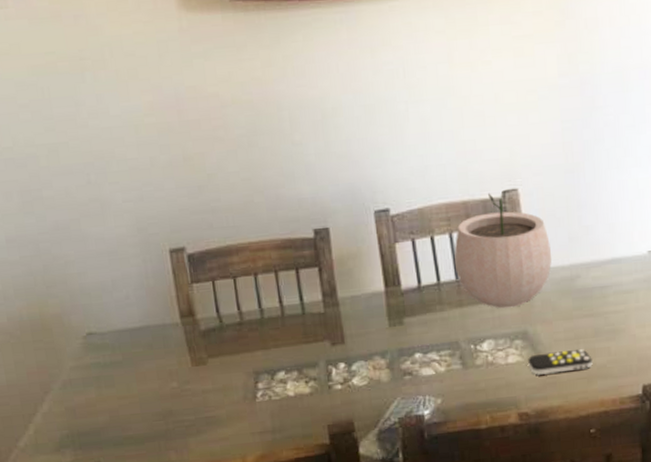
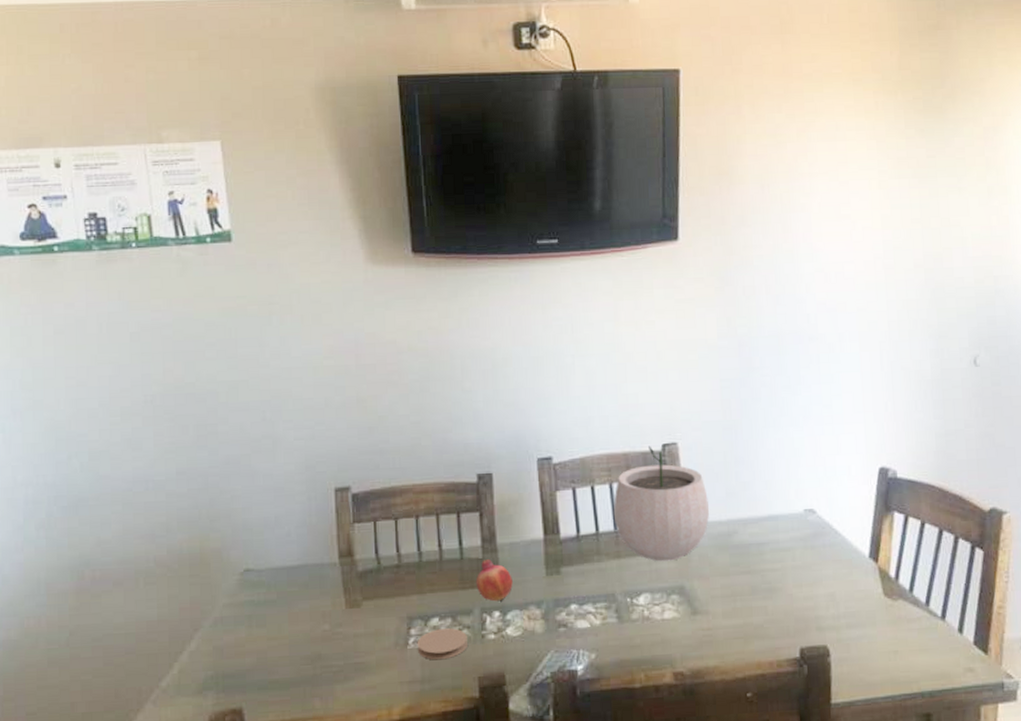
coaster: none [265,380,315,412] -> present [417,627,467,660]
fruit: none [319,313,357,354] -> present [475,559,513,602]
remote control: present [528,349,593,375] -> none [684,607,750,633]

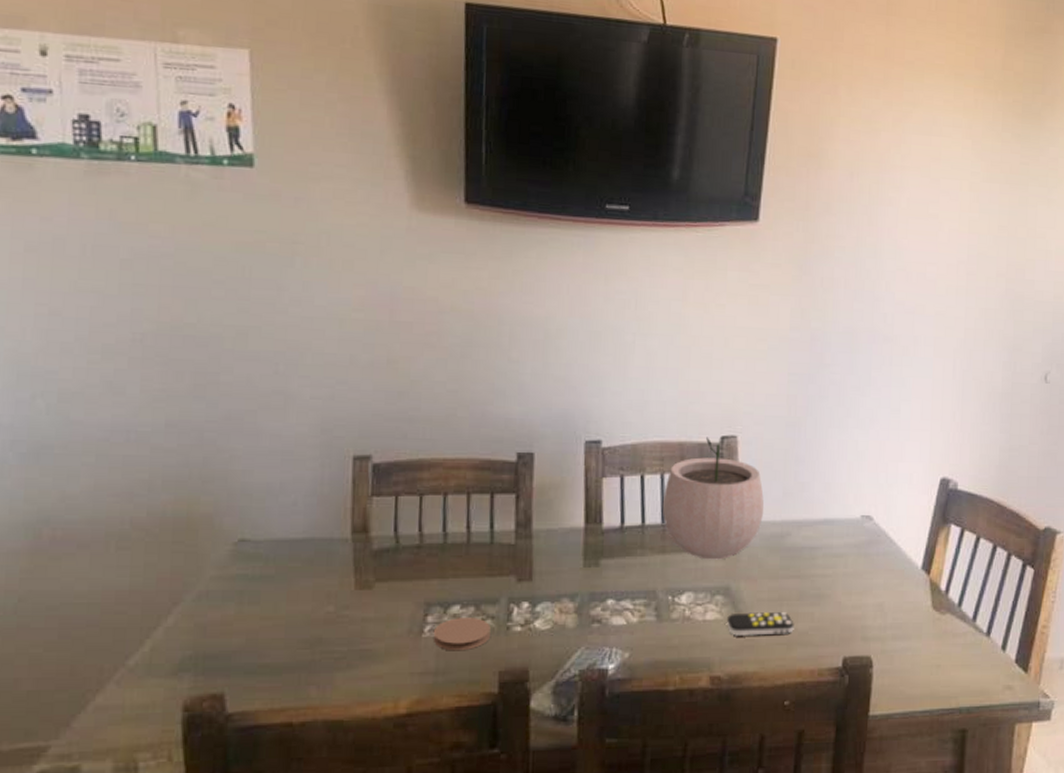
fruit: present [475,559,513,602] -> none [505,546,546,592]
remote control: none [684,607,750,633] -> present [727,611,794,636]

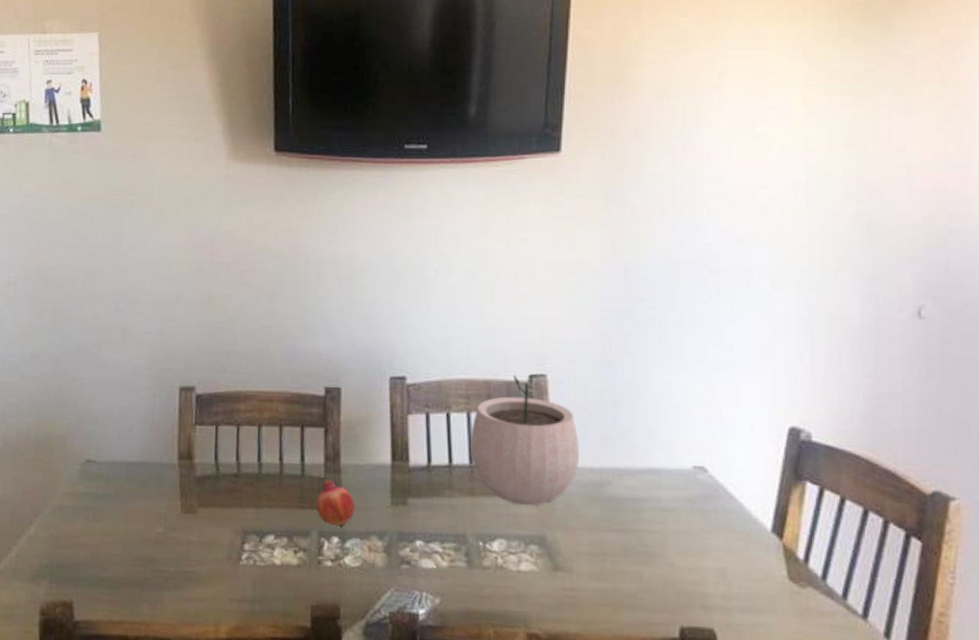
coaster: present [433,616,490,651] -> none [249,547,303,582]
fruit: none [505,546,546,592] -> present [315,479,355,527]
remote control: present [727,611,794,636] -> none [544,566,620,594]

